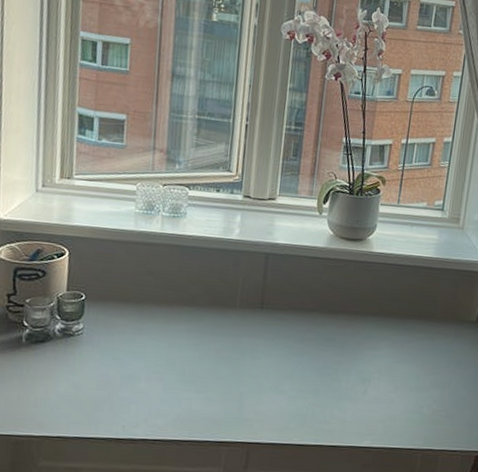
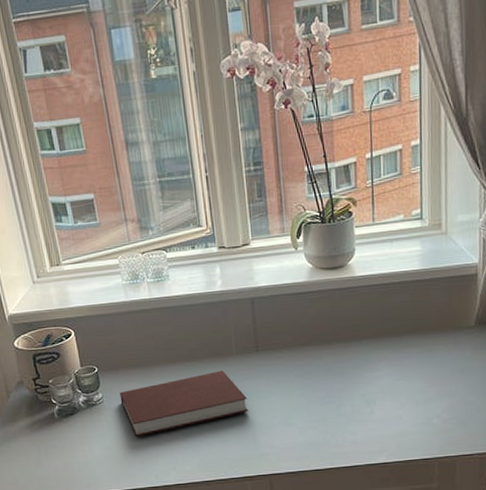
notebook: none [102,321,241,379] -> present [119,370,249,437]

